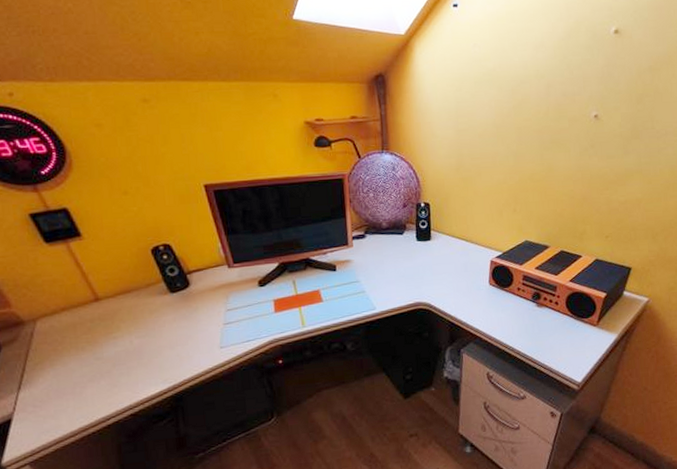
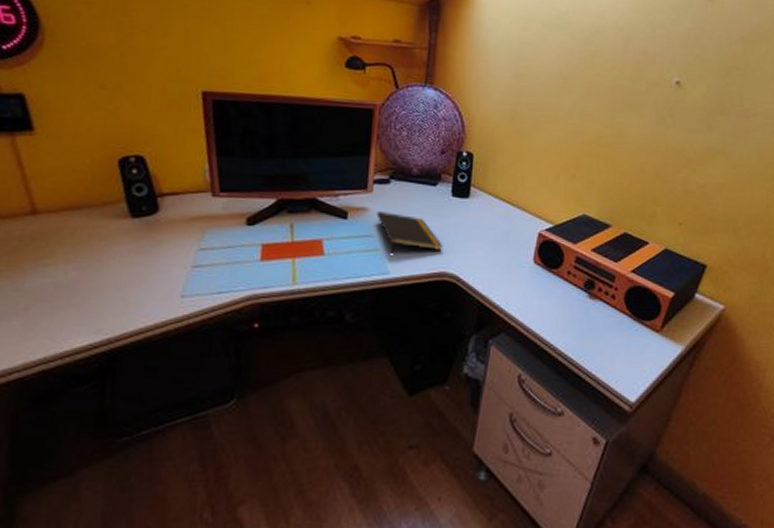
notepad: none [358,261,416,293] -> present [376,211,444,254]

